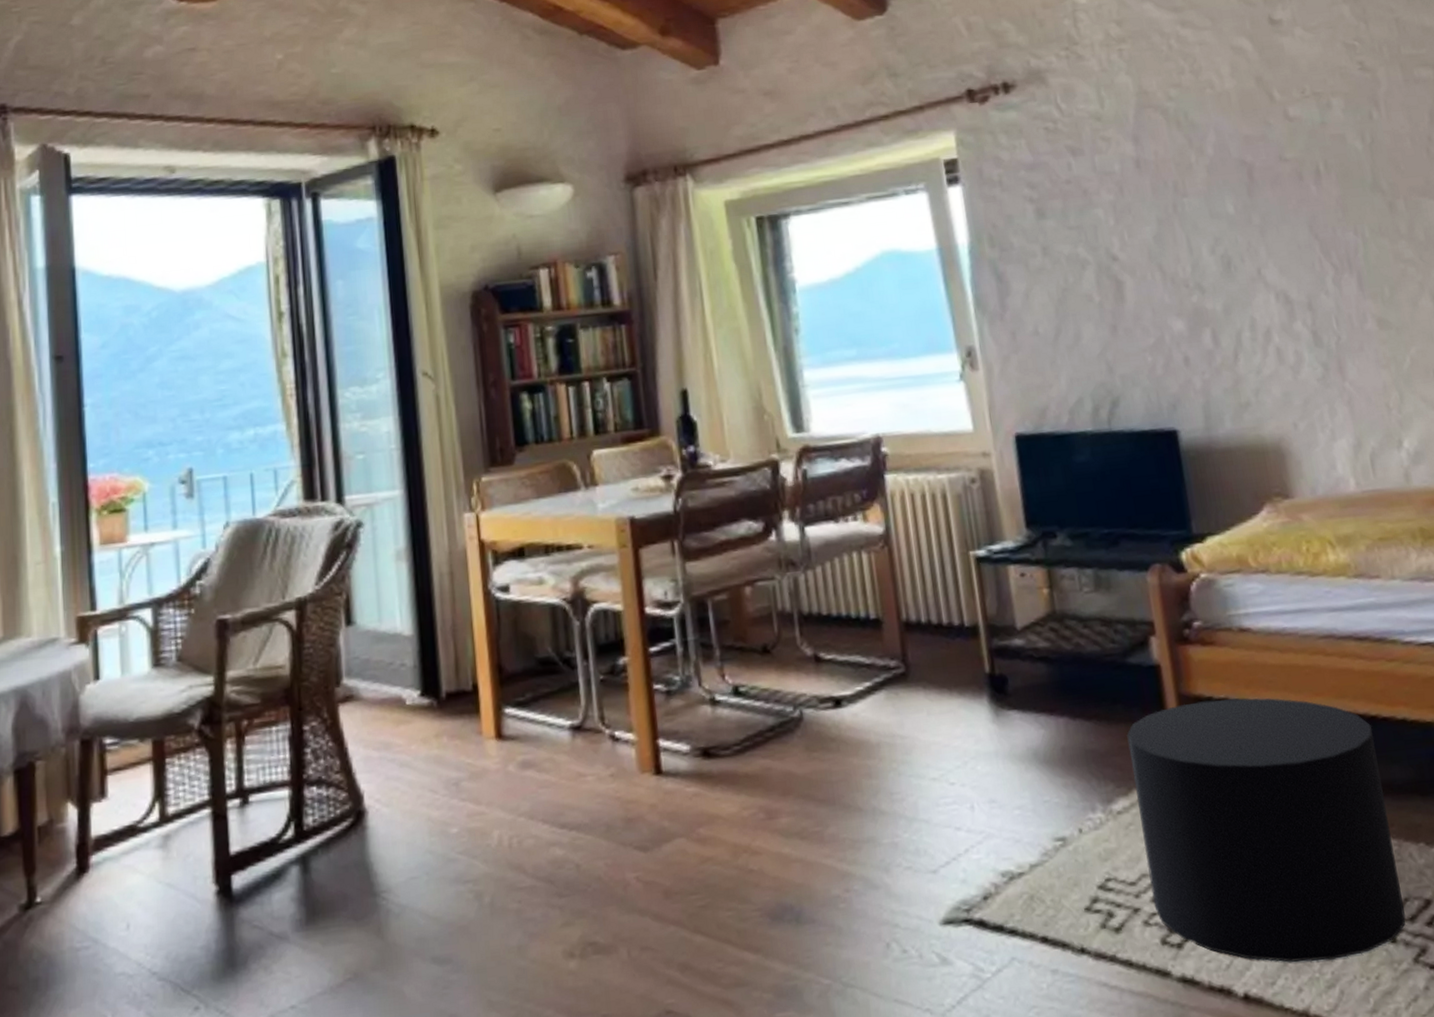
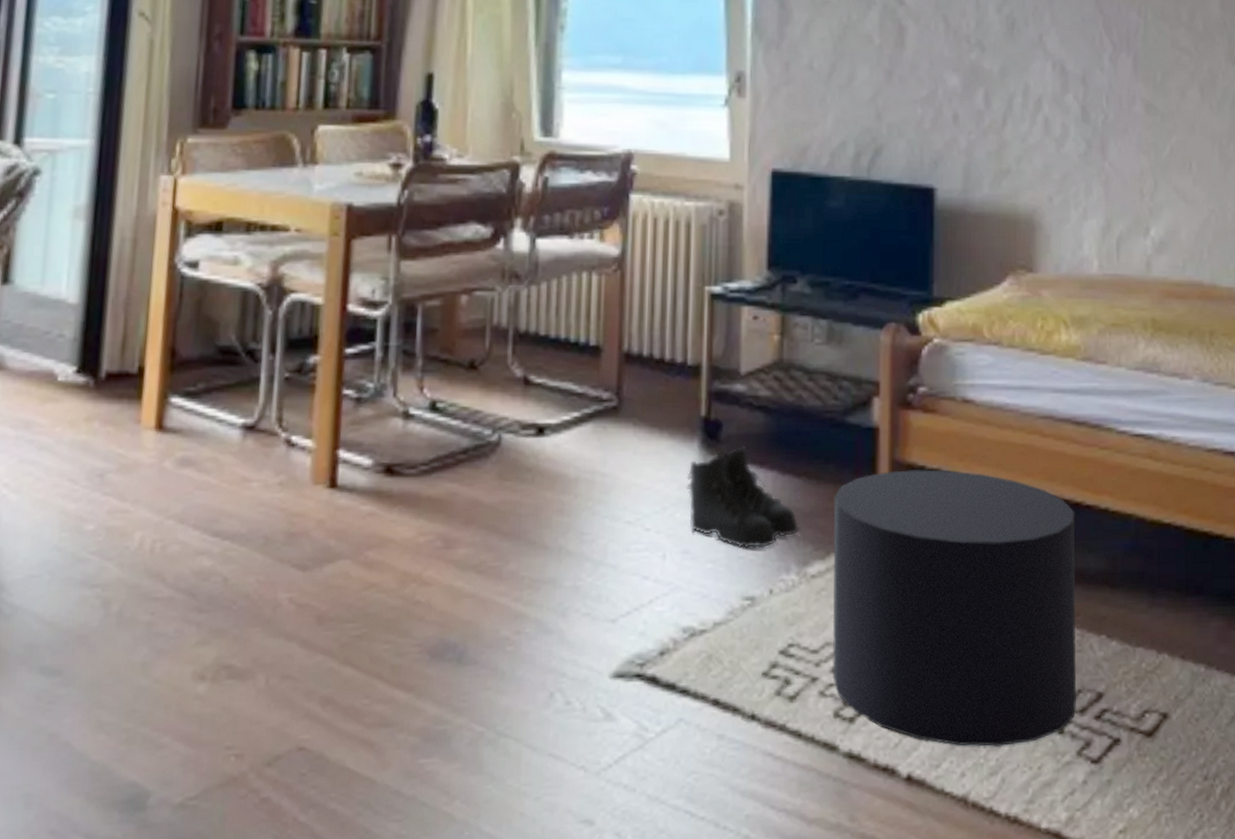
boots: none [981,697,1099,793] -> present [686,447,800,549]

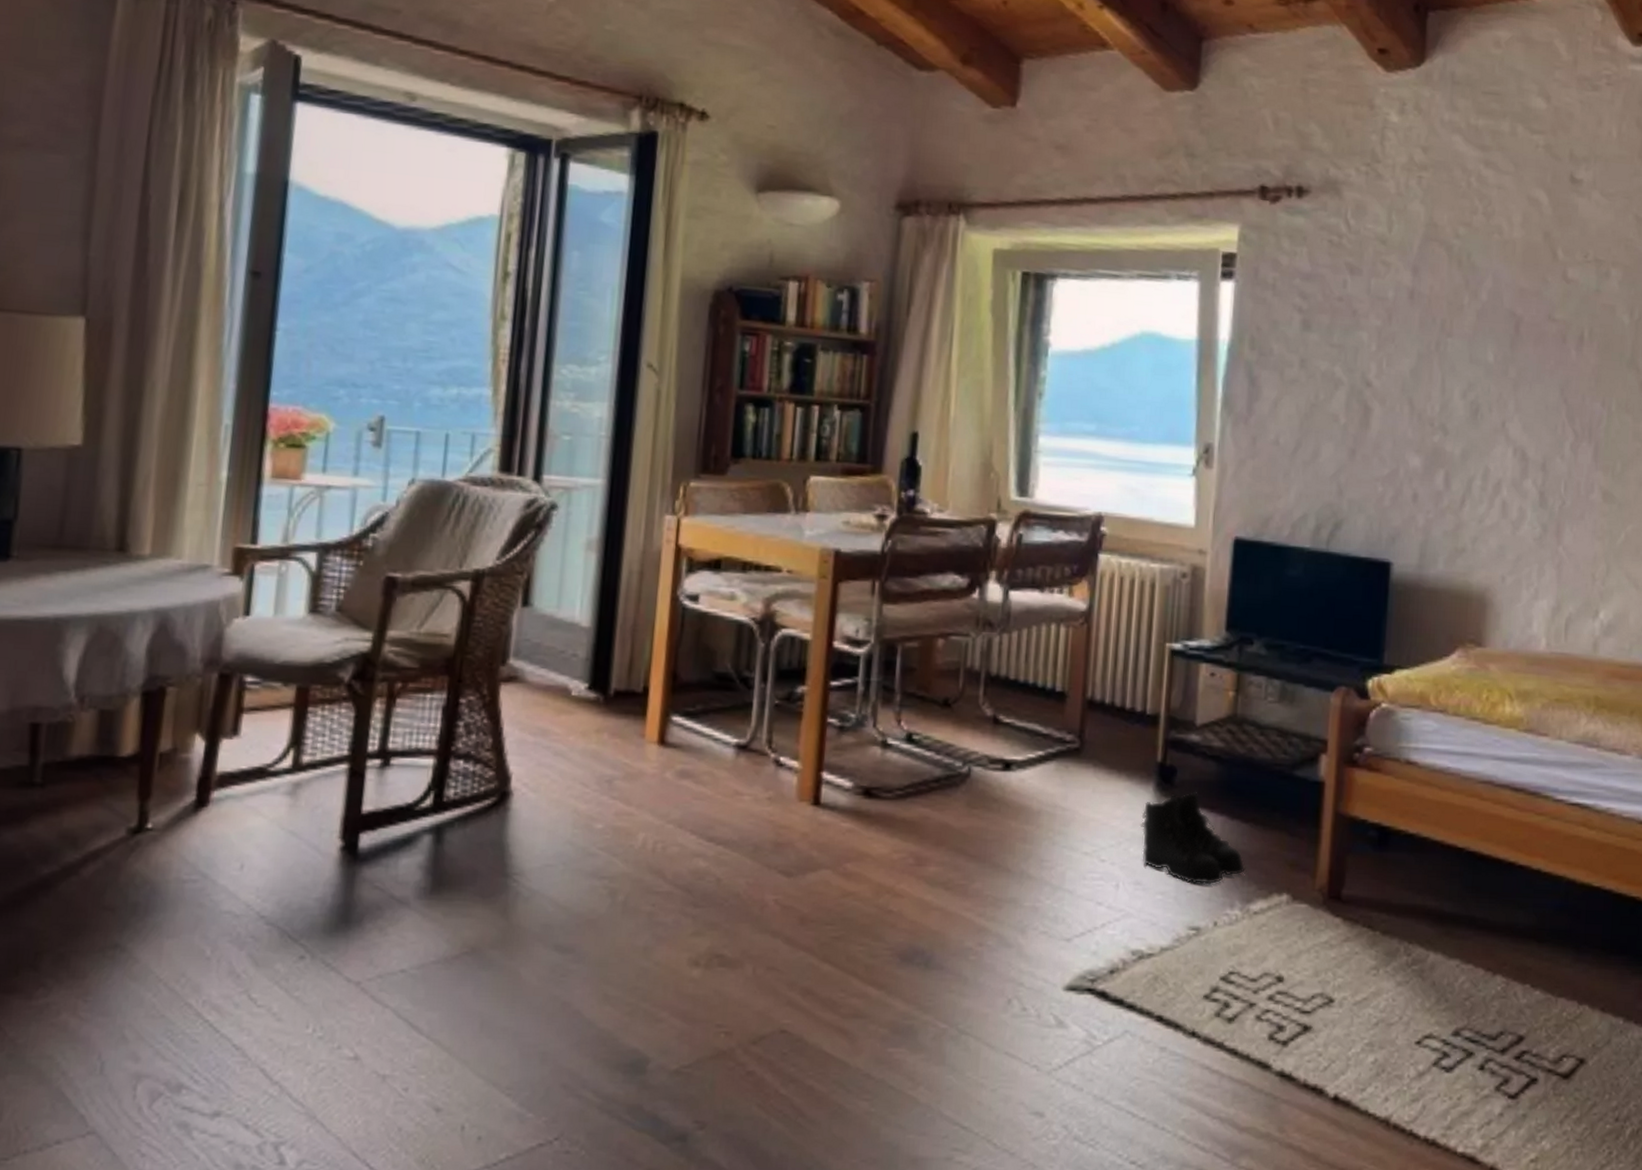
stool: present [832,469,1076,747] -> none [1269,822,1508,1077]

